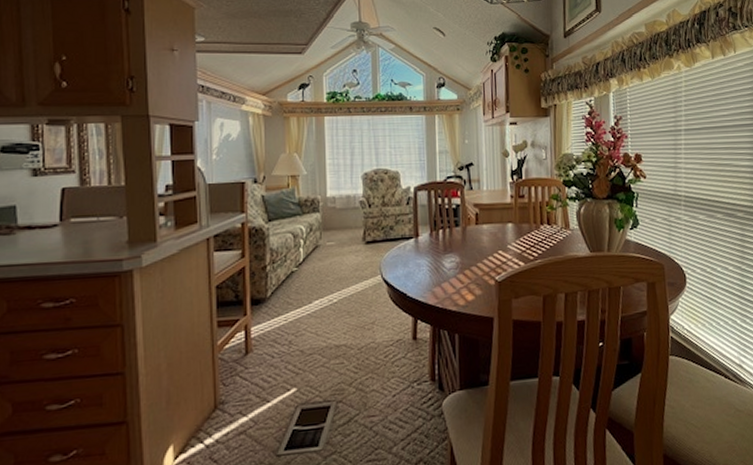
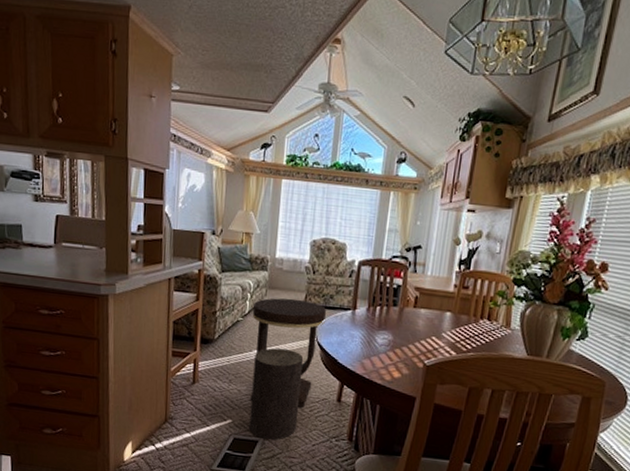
side table: none [307,236,388,361] -> present [250,298,326,408]
stool: none [316,293,373,402] -> present [249,348,304,440]

